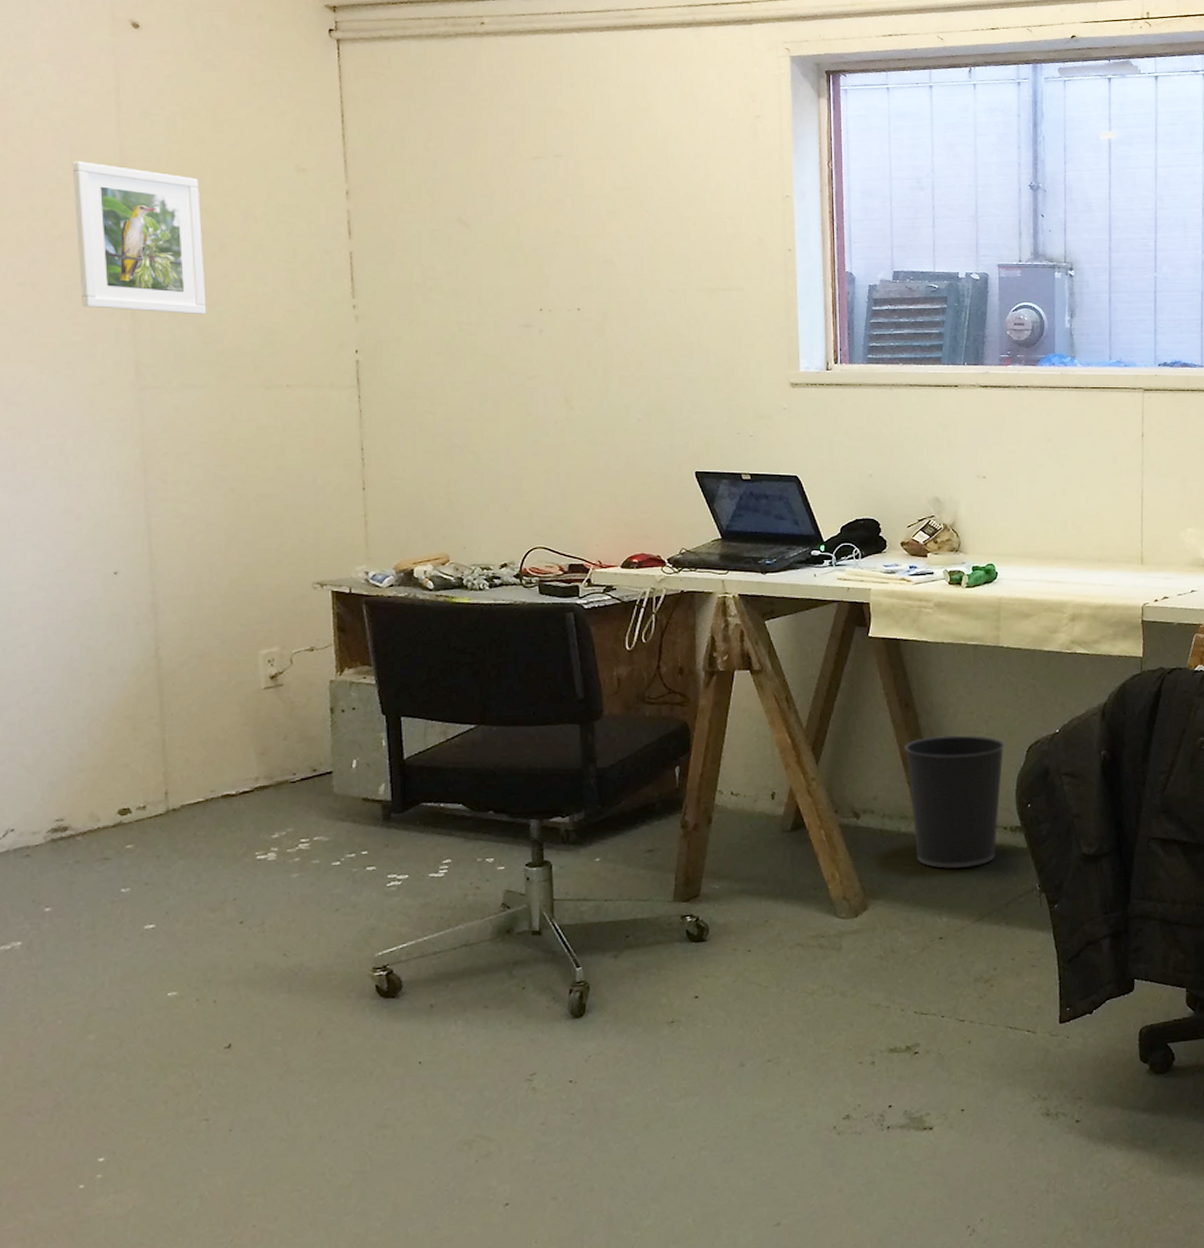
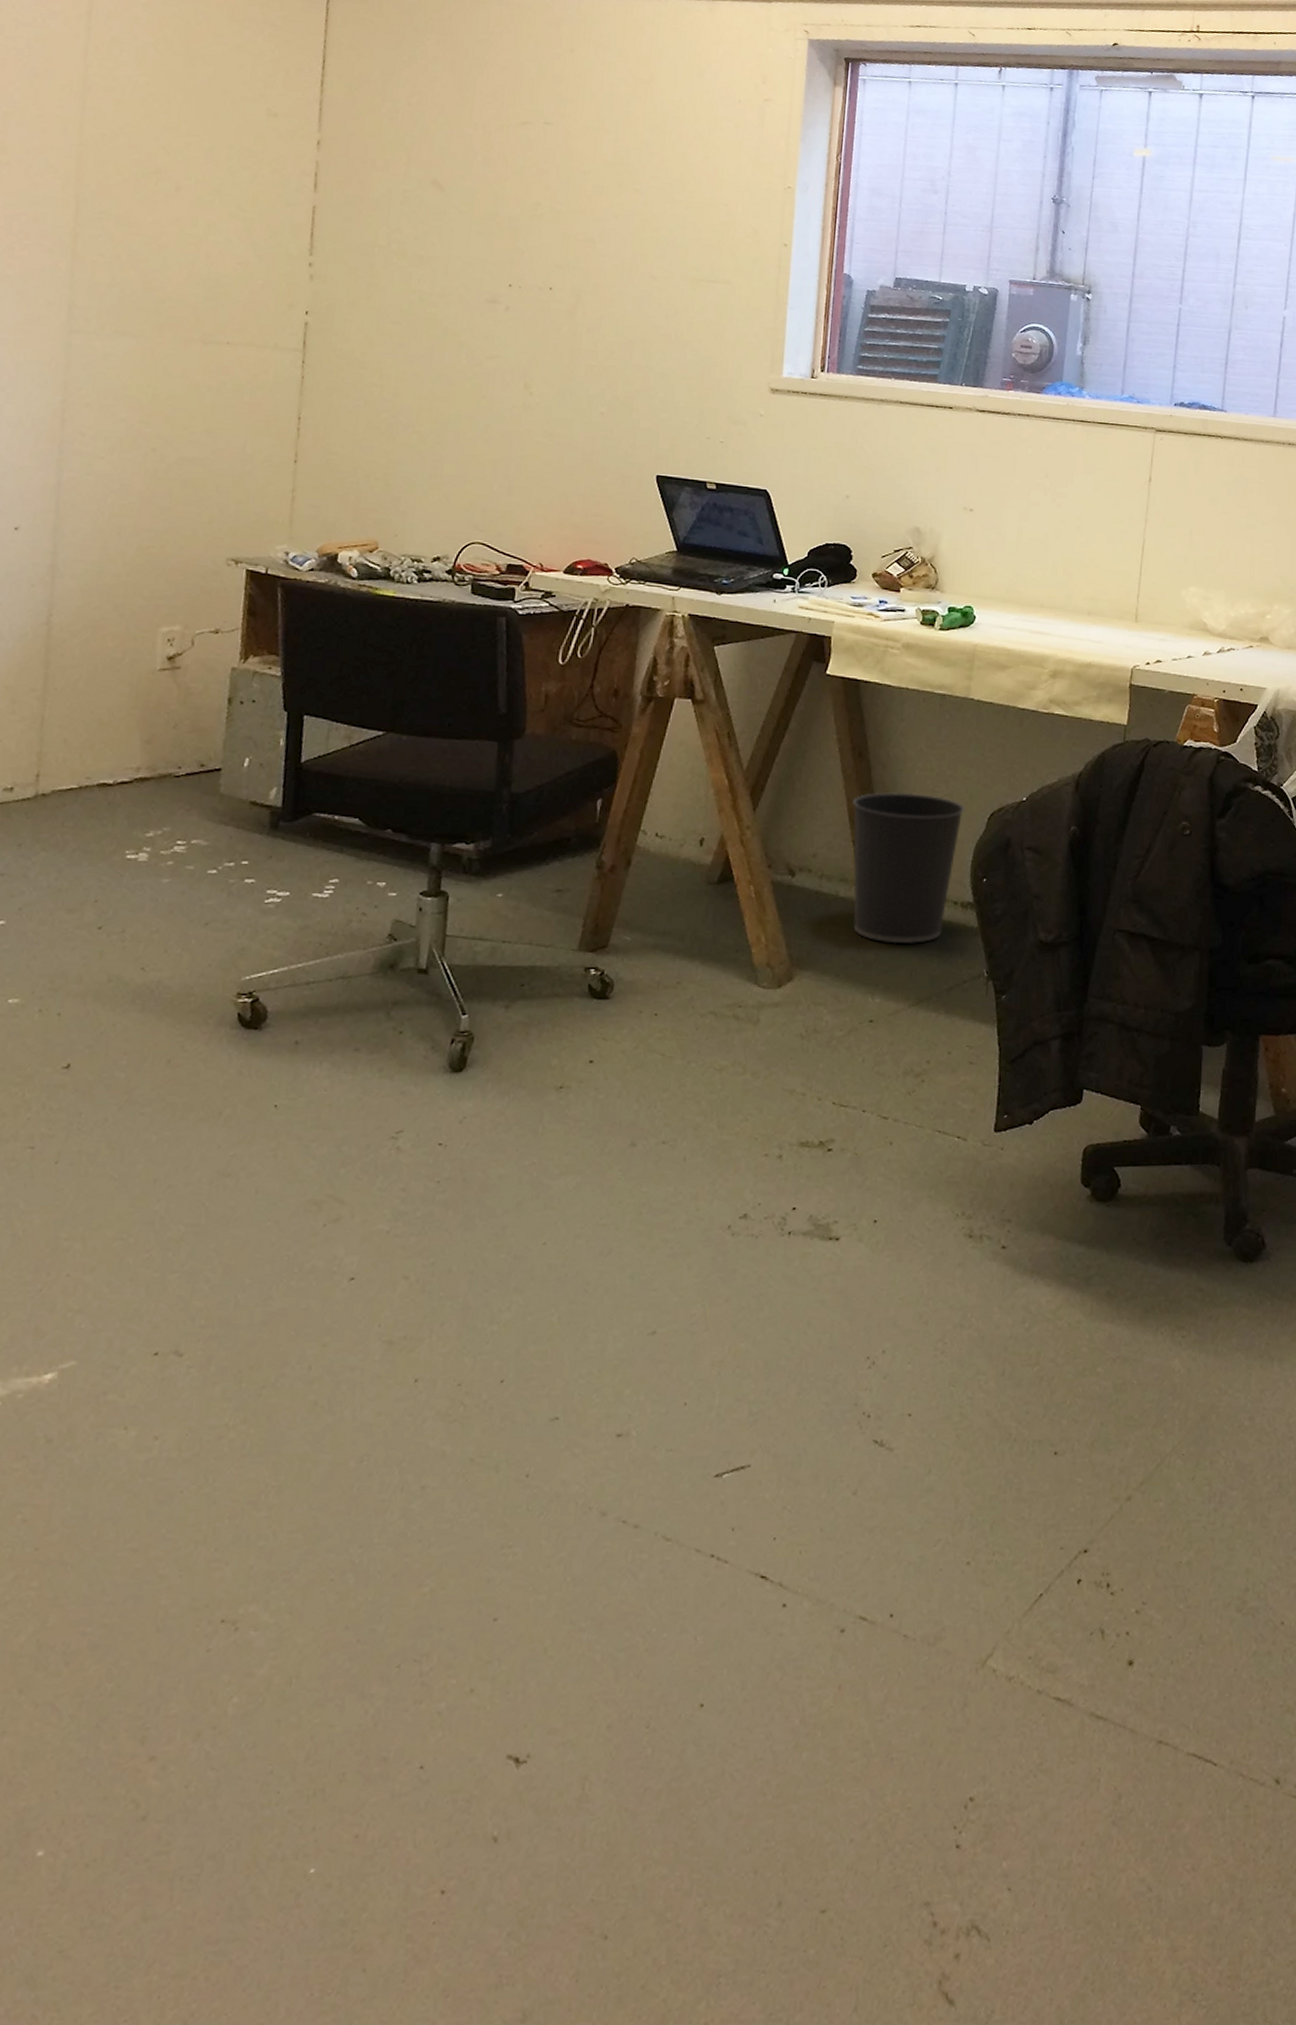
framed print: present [72,161,207,315] -> none [20,84,163,260]

